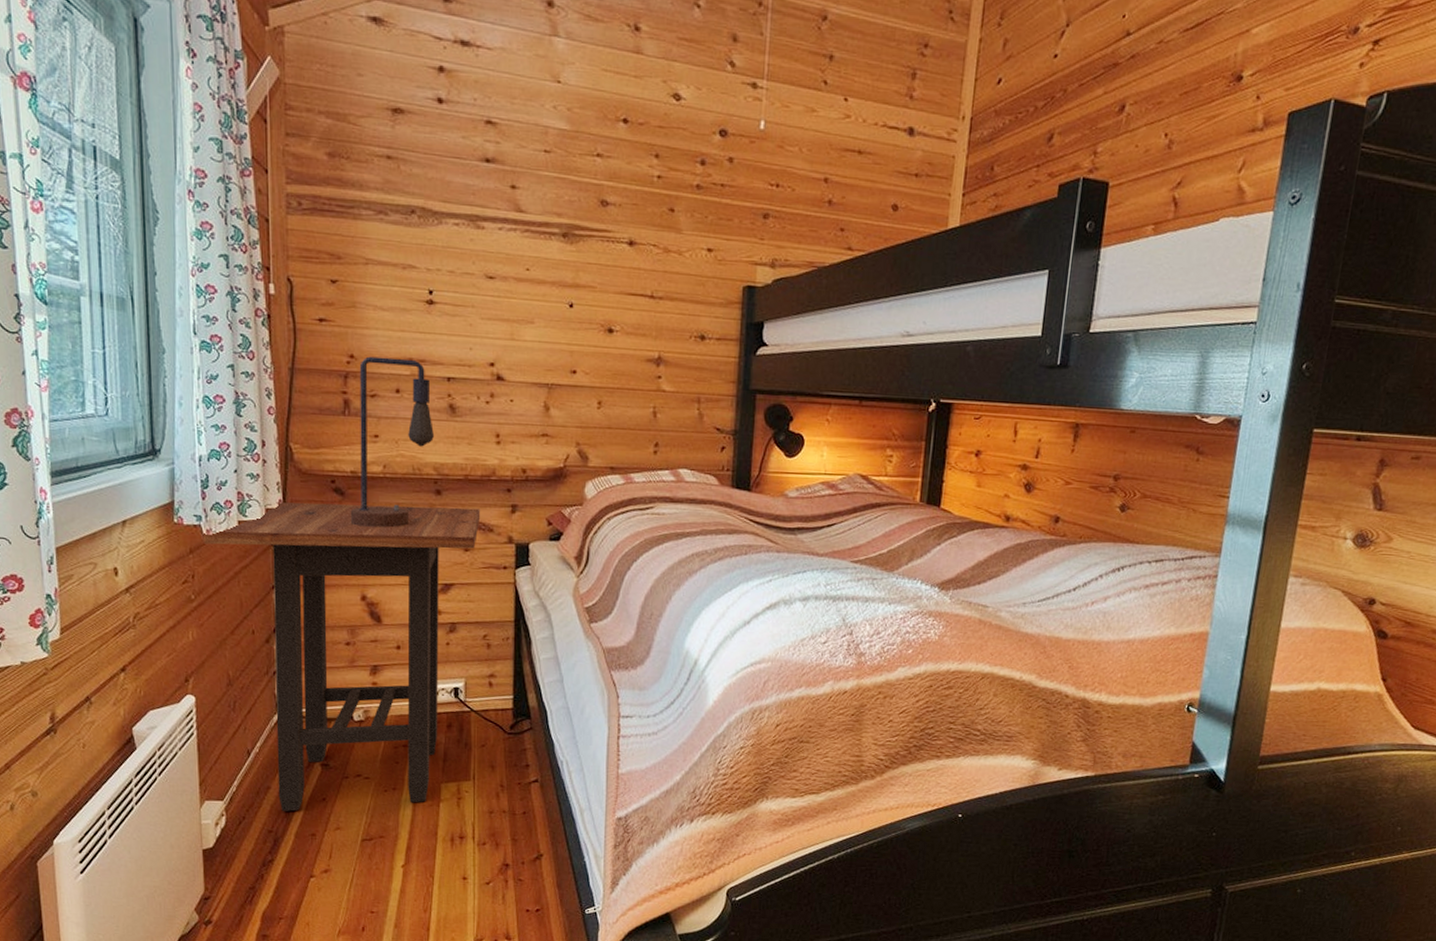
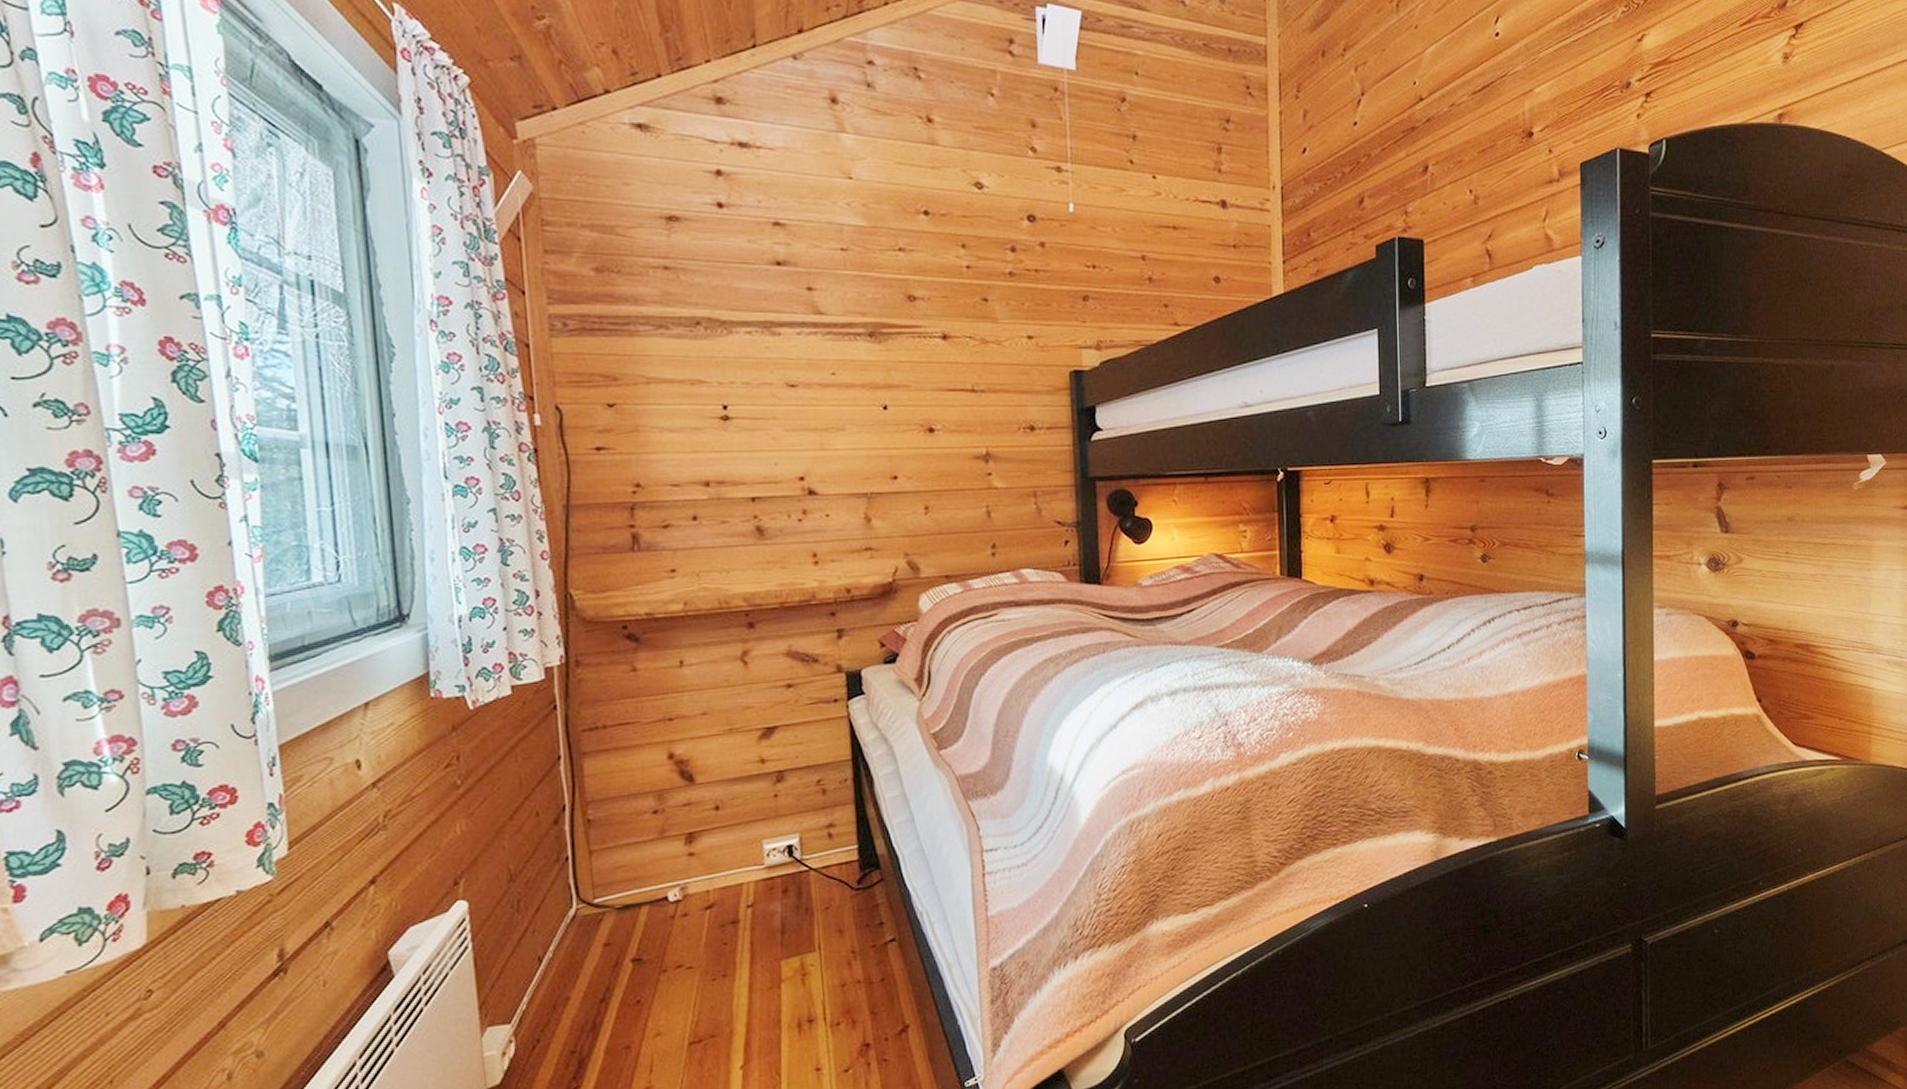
side table: present [202,502,481,811] -> none [467,638,803,1024]
table lamp: present [350,356,435,528] -> none [647,482,742,675]

